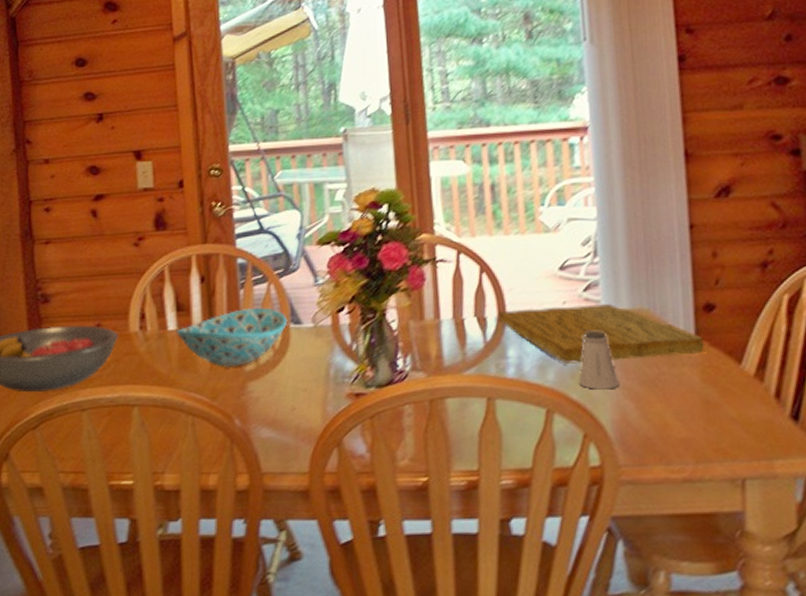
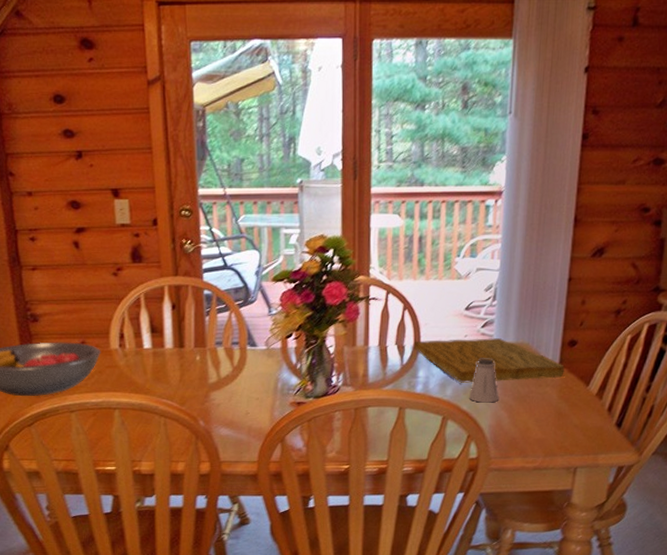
bowl: present [175,307,288,367] -> none [150,331,245,380]

